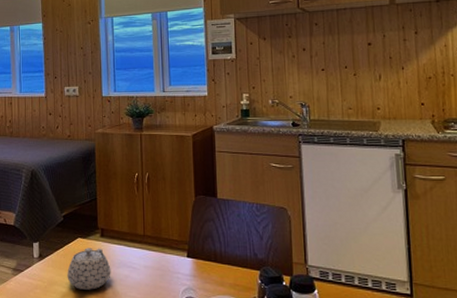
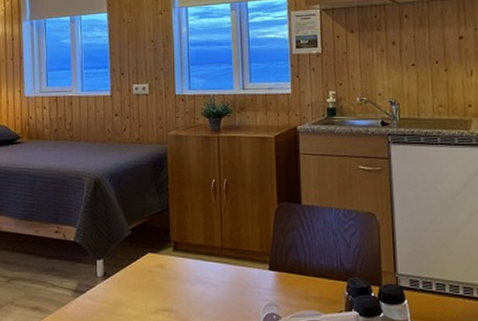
teapot: present [67,248,111,290] -> none [135,263,185,311]

